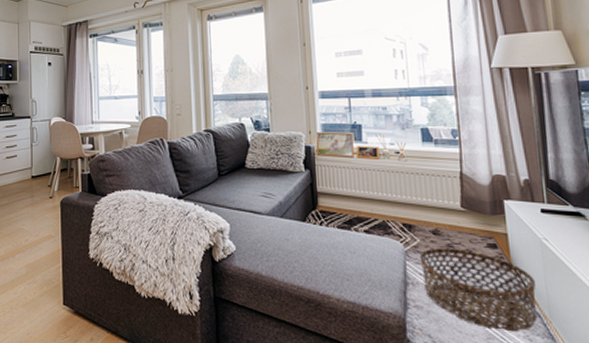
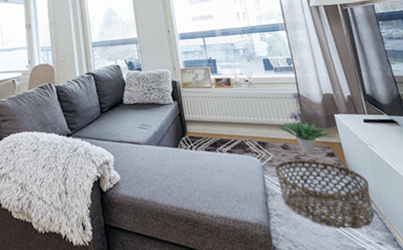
potted plant: none [429,171,495,243] -> present [277,92,330,155]

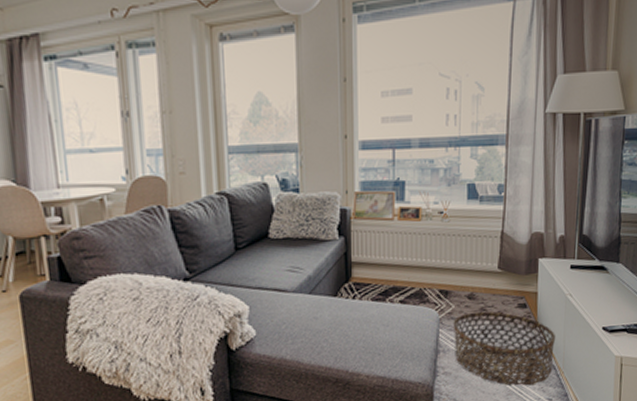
potted plant: present [277,92,330,155] -> none [467,230,528,306]

